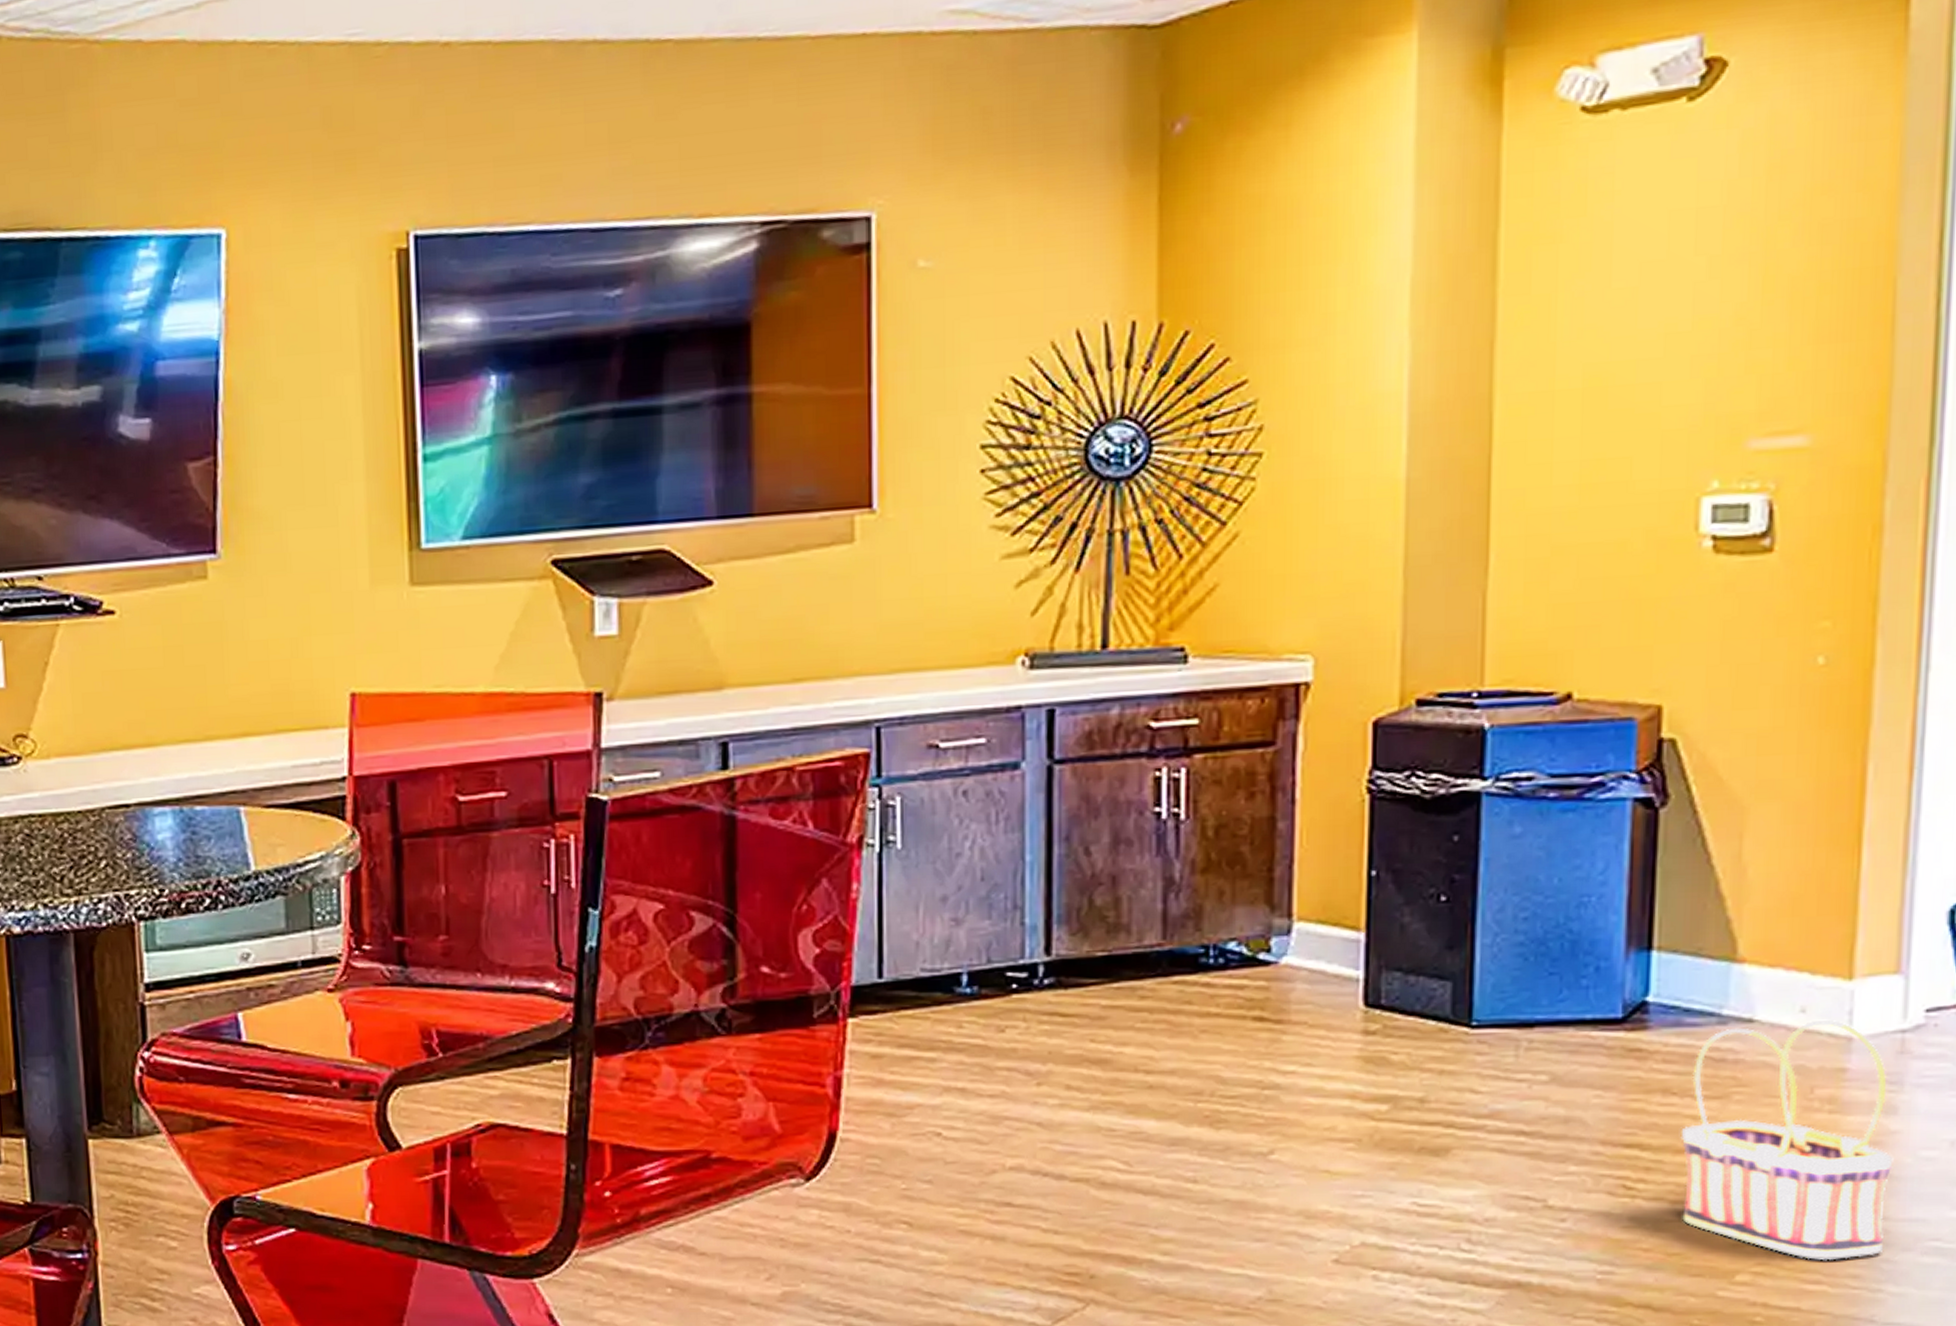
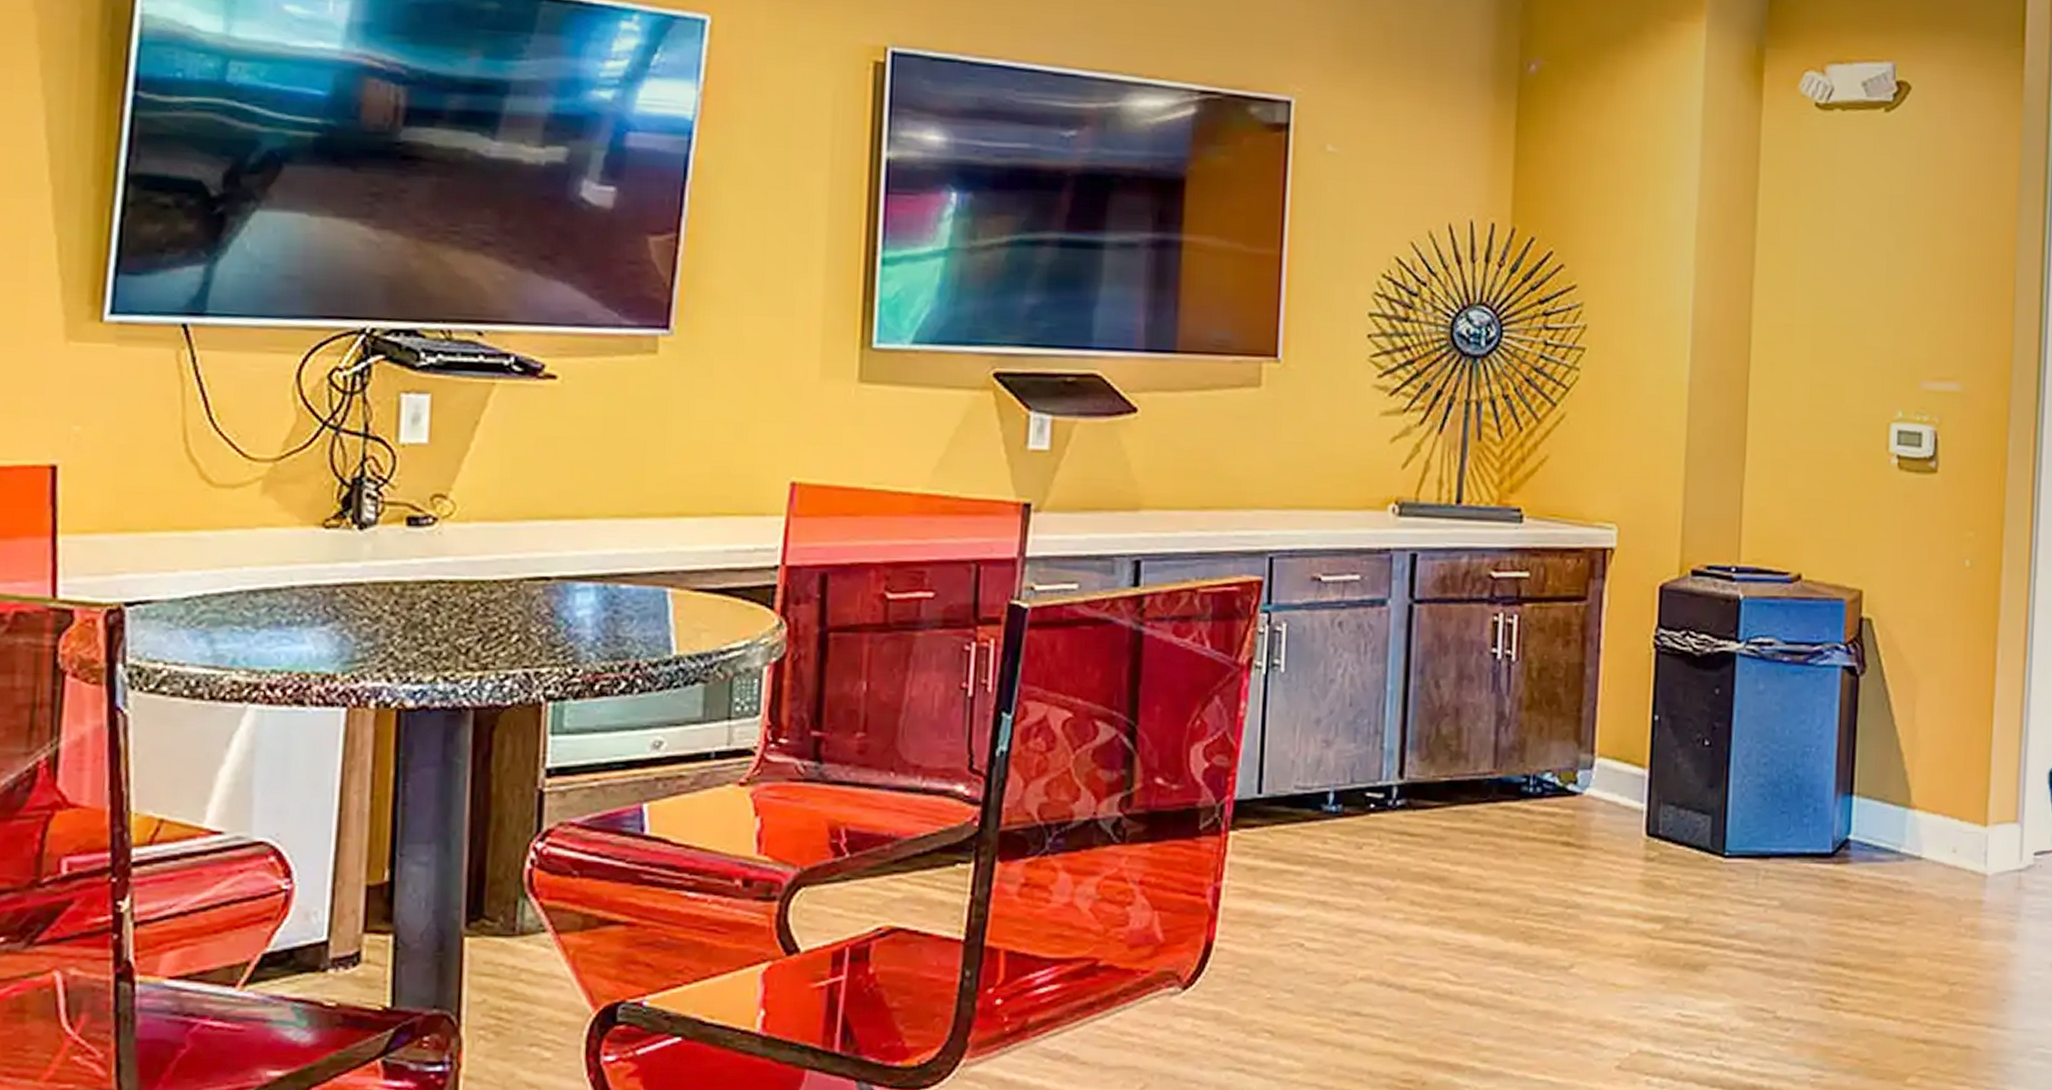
basket: present [1680,1019,1894,1261] -> none [1871,859,2014,1065]

